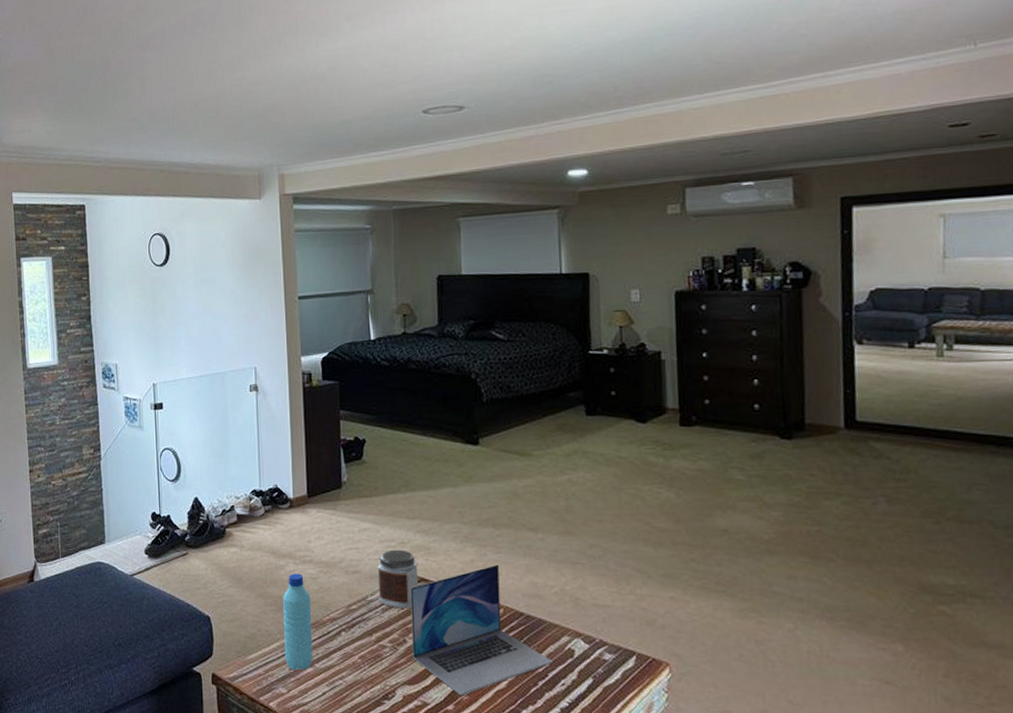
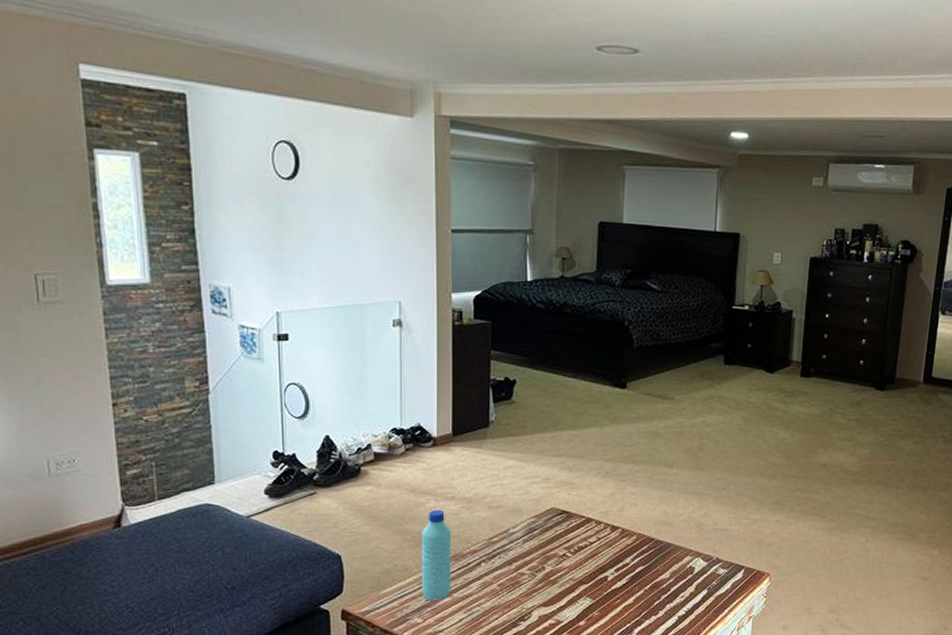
jar: present [377,549,419,609] -> none [520,485,561,539]
laptop: present [410,564,553,696] -> none [550,496,676,613]

